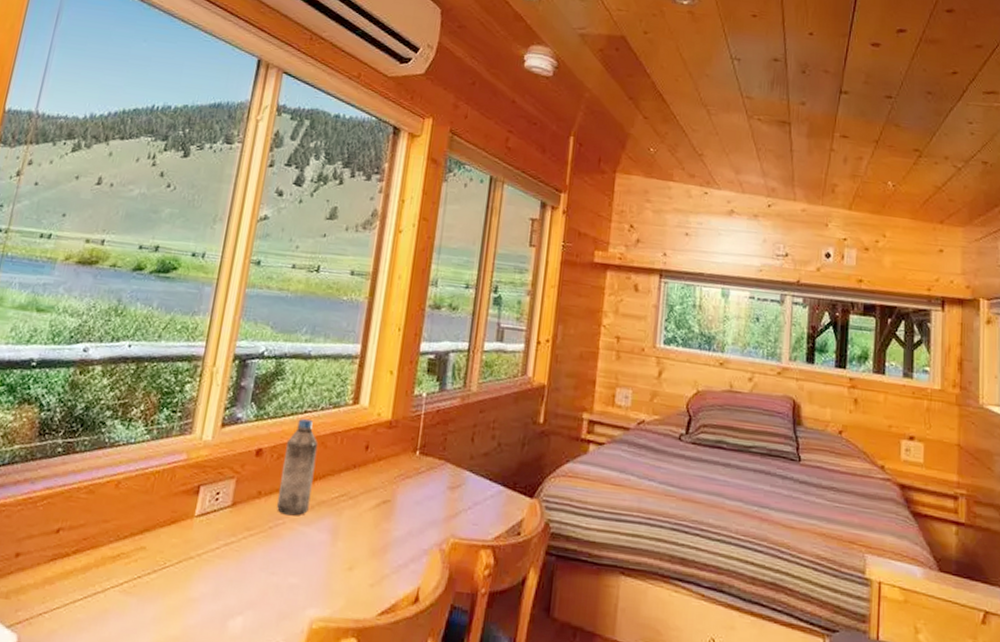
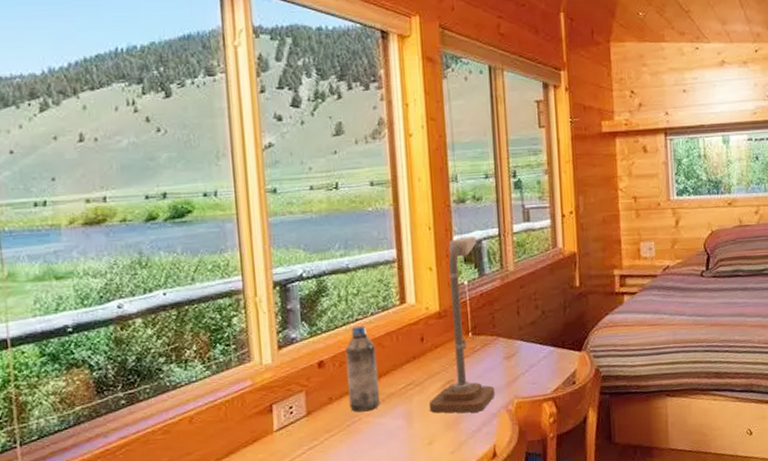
desk lamp: none [358,345,445,544] -> present [428,236,496,413]

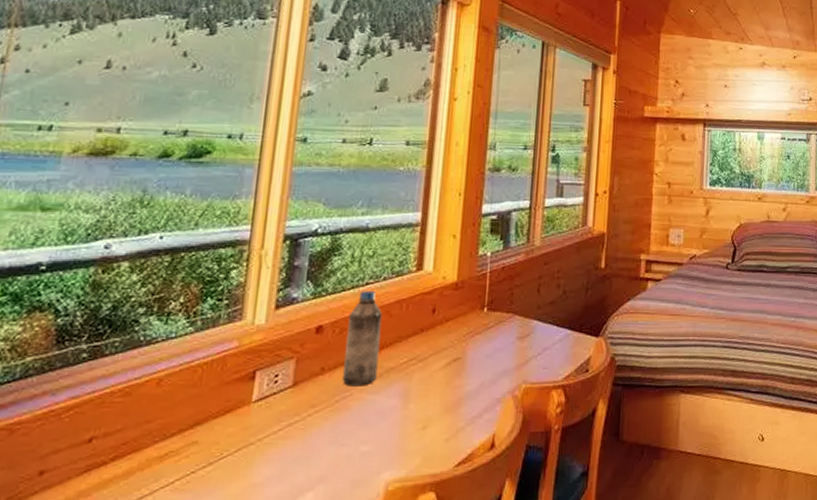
desk lamp: present [428,236,496,413] -> none [429,207,507,396]

